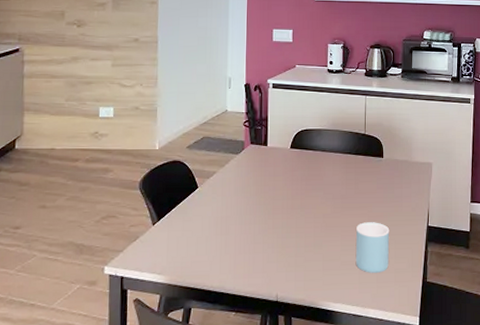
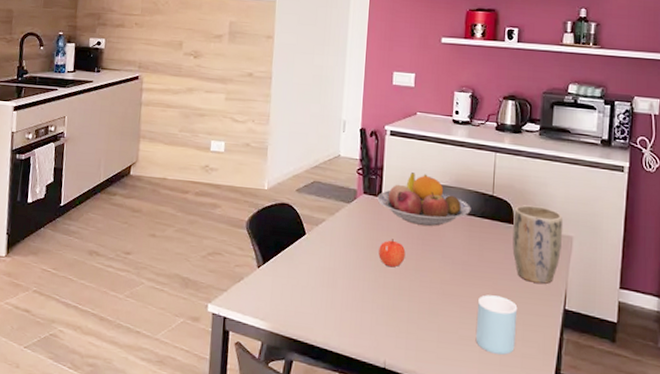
fruit bowl: none [263,120,347,167] -> present [377,172,471,226]
apple: none [267,183,291,209] -> present [378,239,406,268]
plant pot: none [383,140,424,206] -> present [512,205,564,284]

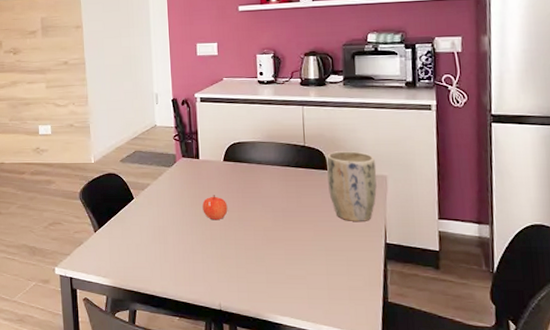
fruit bowl: present [377,172,471,226] -> none [195,133,285,180]
mug: present [475,295,518,355] -> none [301,237,341,289]

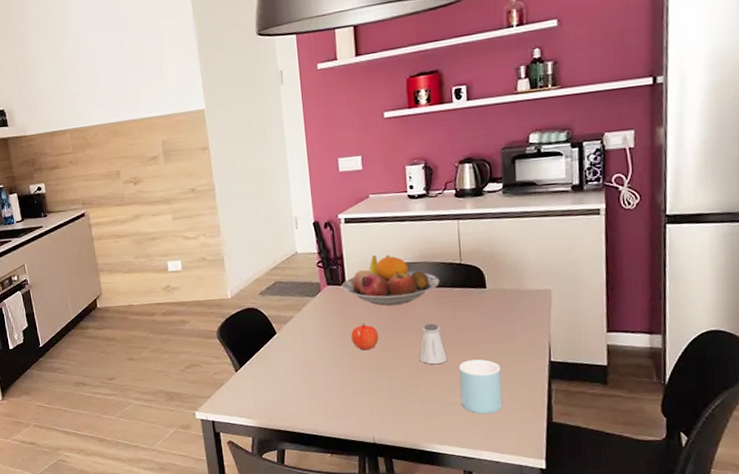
fruit bowl: none [195,133,285,180] -> present [341,254,440,306]
saltshaker: none [264,199,291,239] -> present [419,323,448,365]
mug: none [301,237,341,289] -> present [459,359,503,414]
plant pot: present [326,151,377,221] -> none [485,265,540,341]

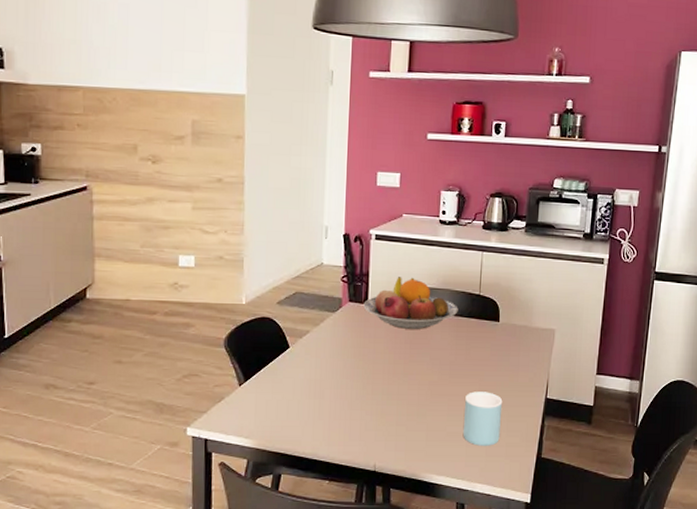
apple: present [351,323,379,350] -> none [366,345,394,374]
saltshaker: present [419,323,448,365] -> none [429,351,456,394]

